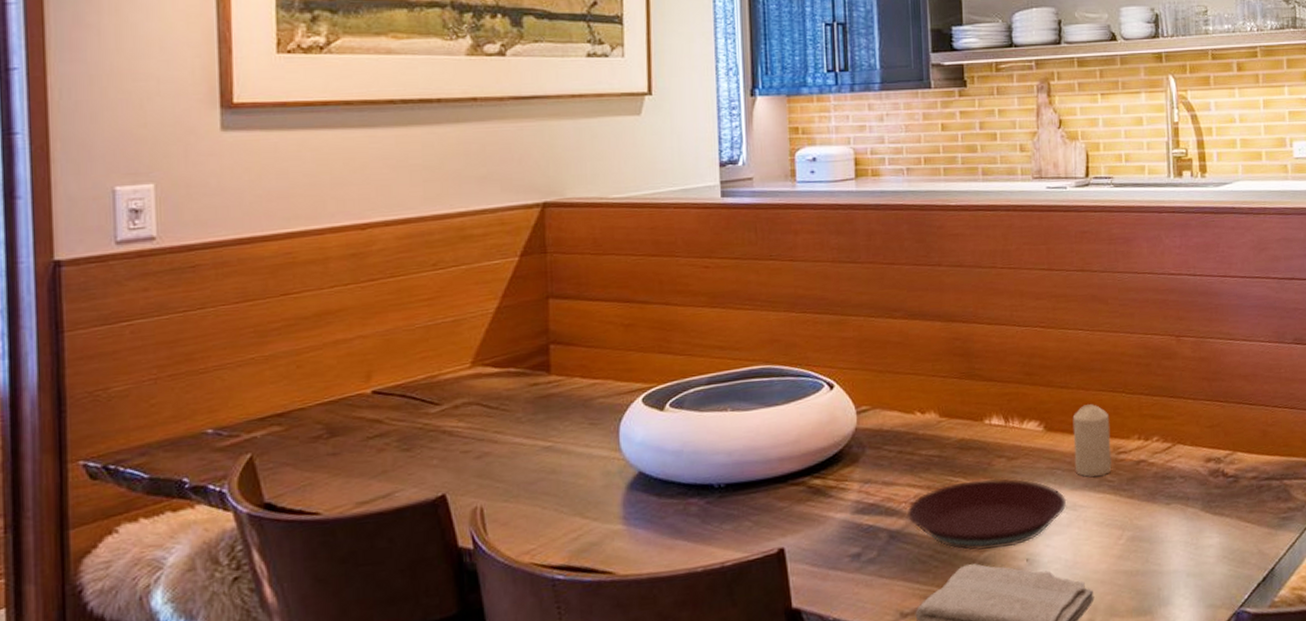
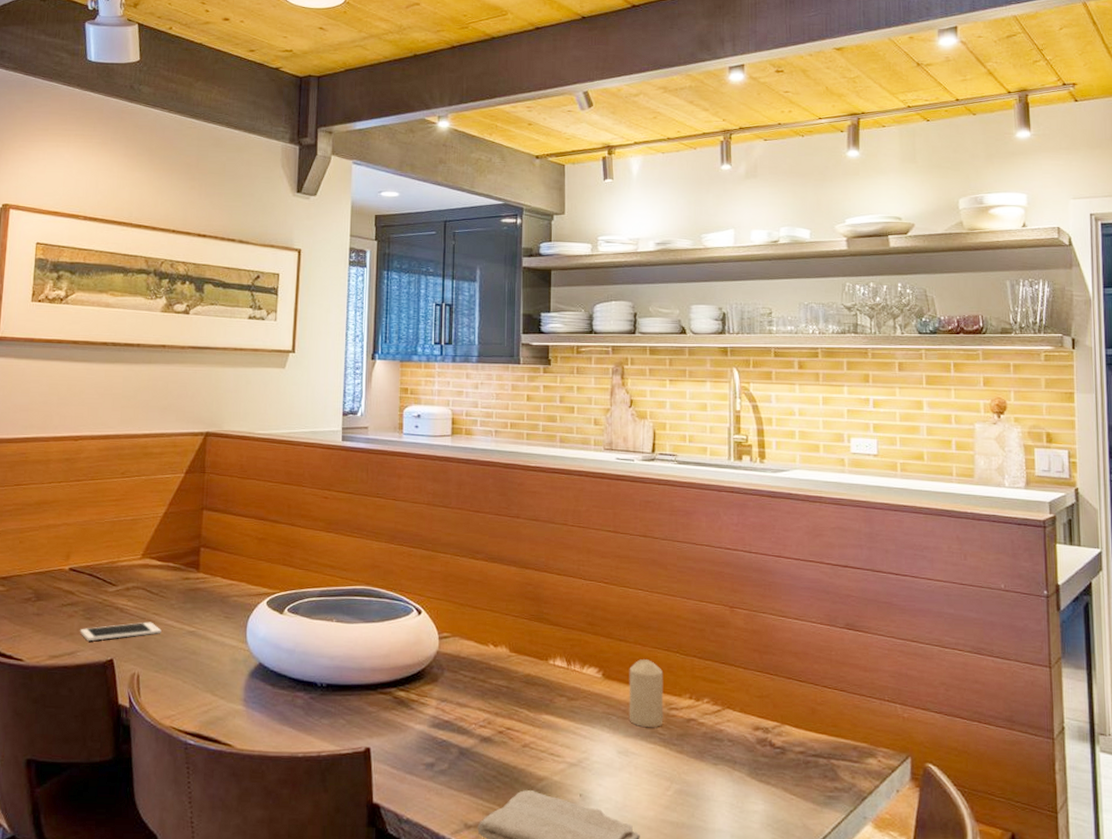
cell phone: none [396,442,508,478] -> present [80,622,162,642]
plate: present [906,478,1067,551] -> none [476,714,620,781]

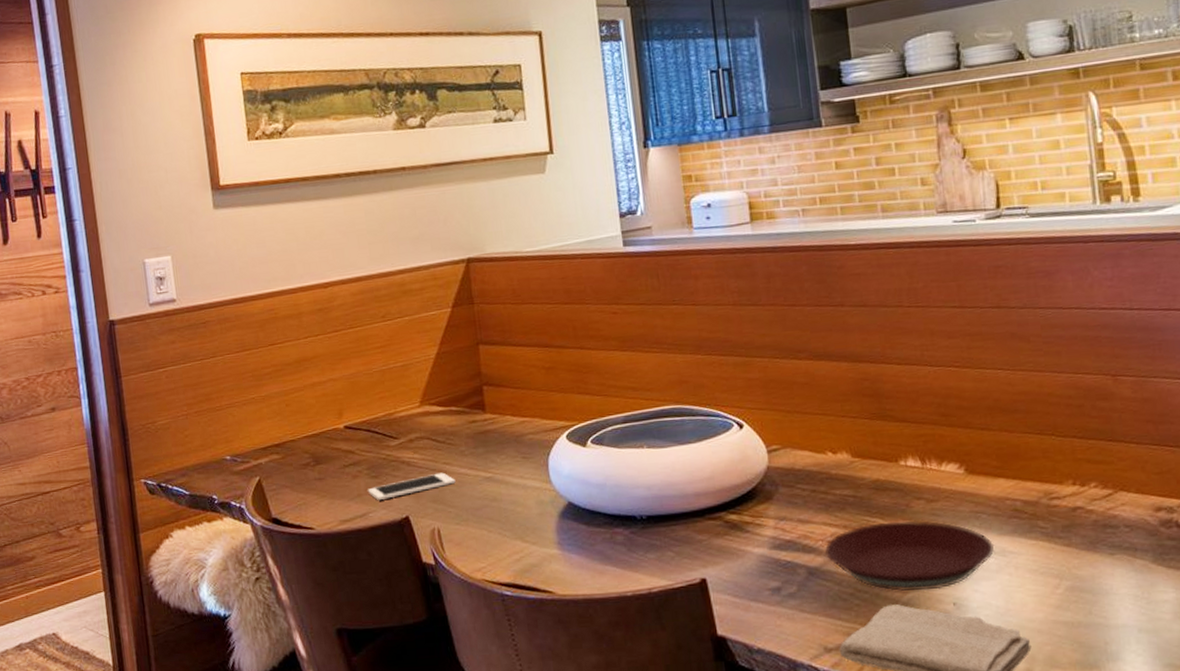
plate: none [476,714,620,781] -> present [824,520,995,591]
candle: present [629,659,664,727] -> none [996,447,1044,522]

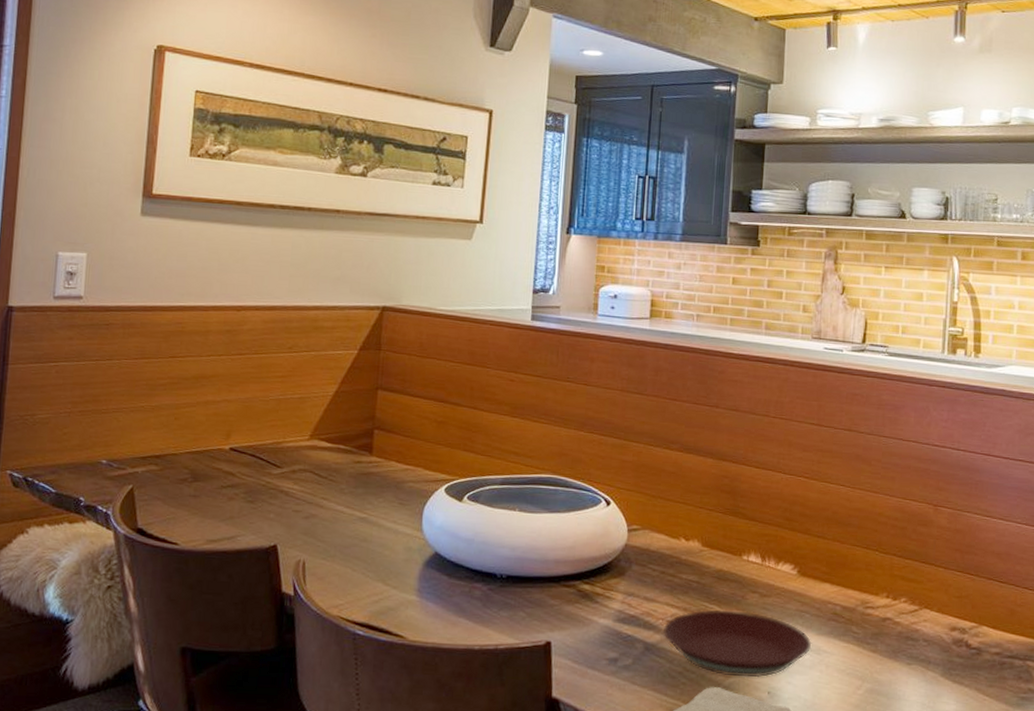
cell phone: present [368,472,456,501] -> none [241,506,330,526]

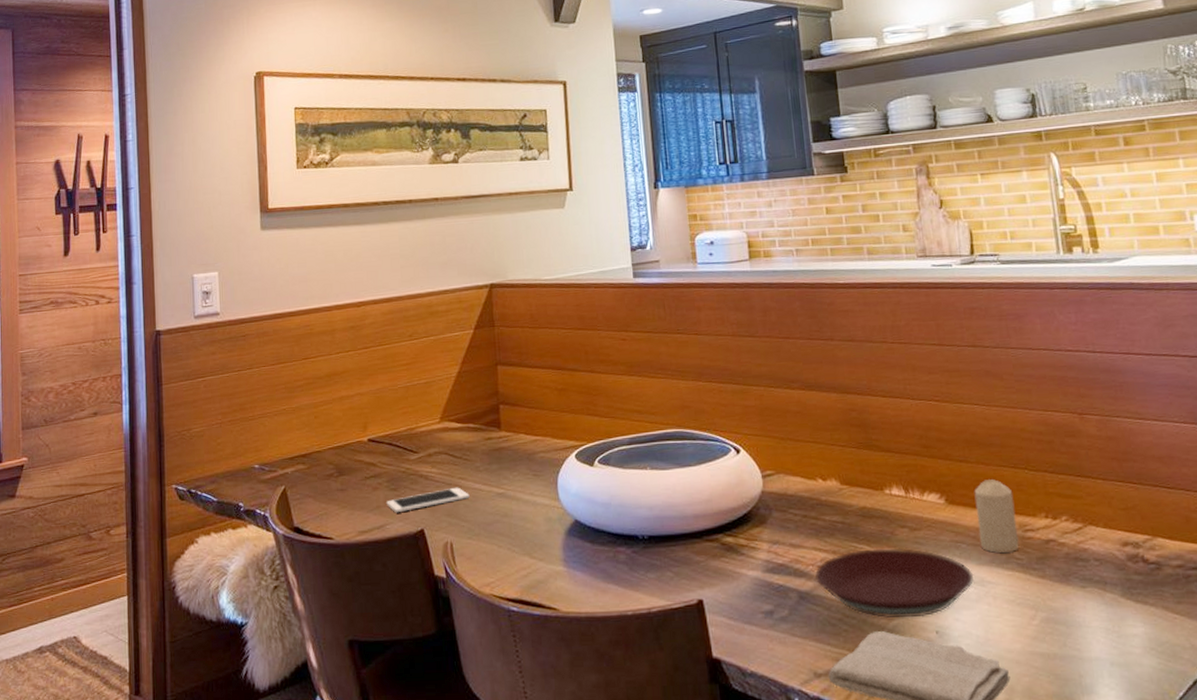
cell phone: none [241,506,330,526] -> present [386,487,470,513]
candle: none [823,557,861,626] -> present [974,479,1019,553]

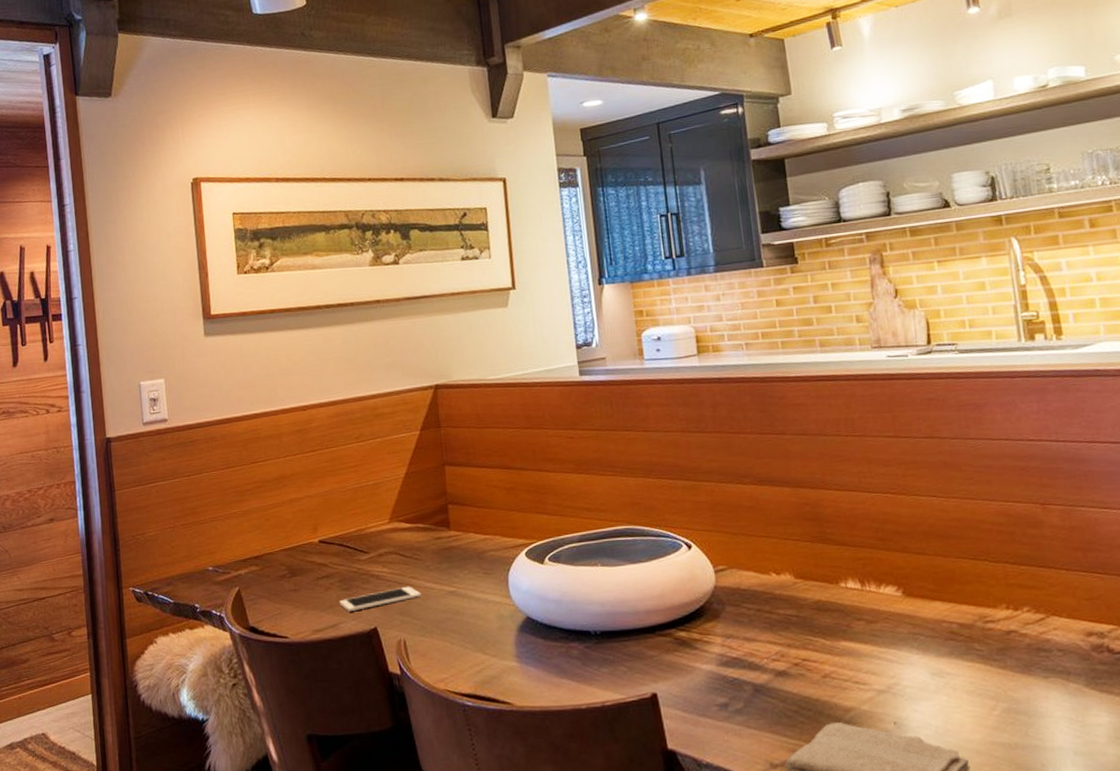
plate: present [814,547,975,618] -> none [769,640,933,710]
candle: present [974,479,1019,553] -> none [932,571,979,644]

